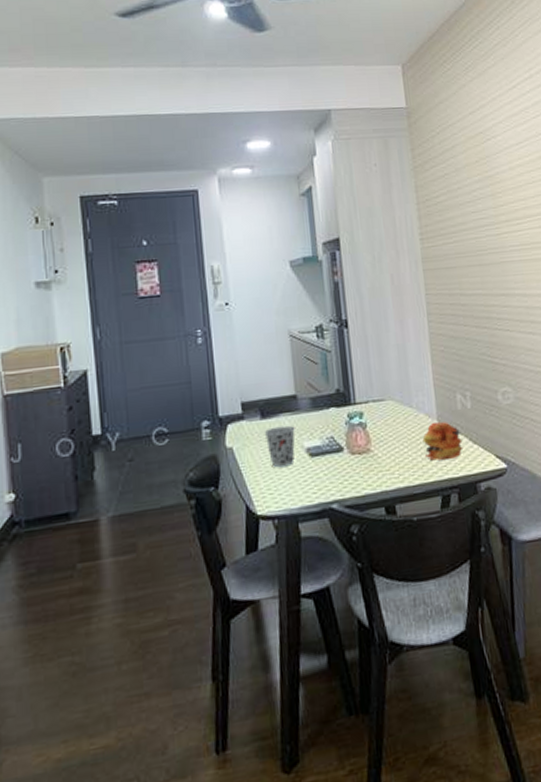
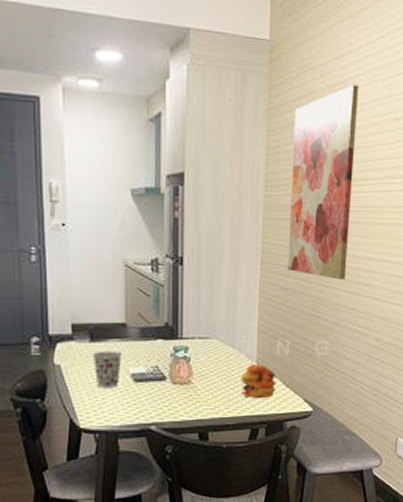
wall art: none [439,133,518,322] -> present [287,84,359,281]

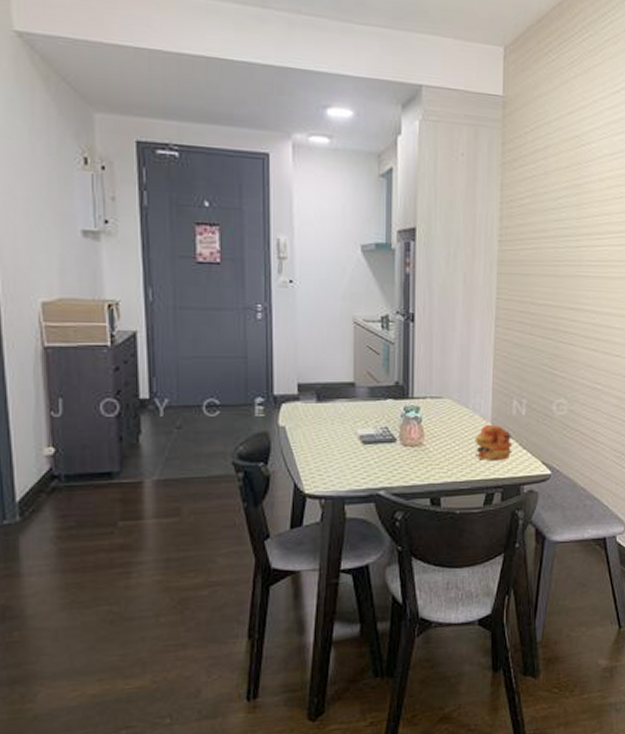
cup: present [92,351,122,388] -> none [318,411,350,451]
wall art: present [287,84,359,281] -> none [523,138,594,337]

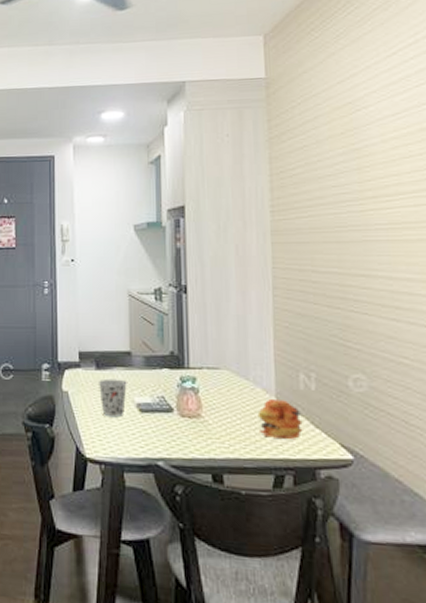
cup: none [318,411,350,451] -> present [98,378,127,418]

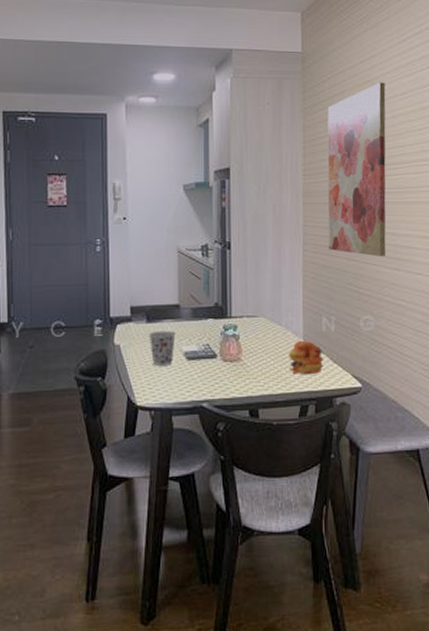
wall art: none [298,103,380,305] -> present [327,82,386,257]

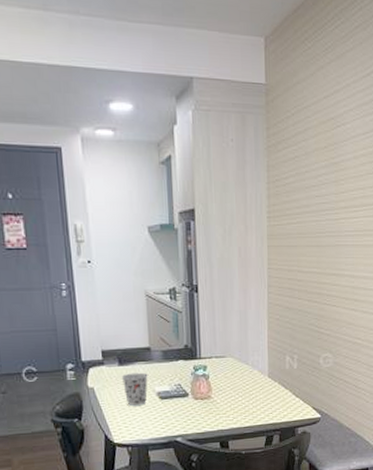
flower: present [288,340,324,374] -> none [254,377,287,408]
wall art: present [327,82,386,257] -> none [291,120,348,299]

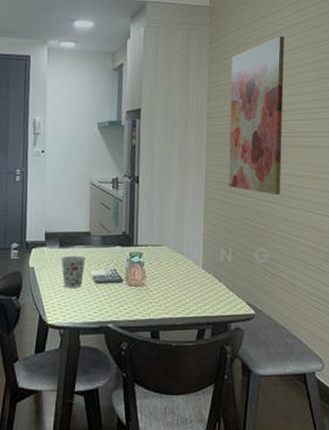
wall art: none [291,120,348,299] -> present [228,36,285,195]

